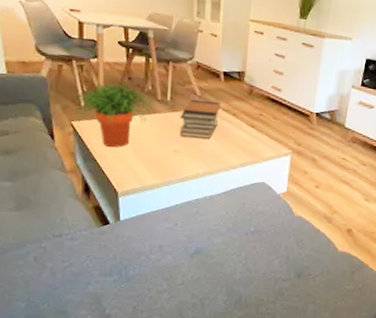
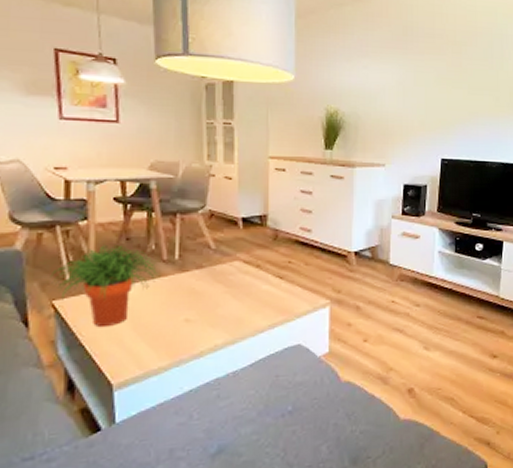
book stack: present [179,100,220,139] -> none [190,253,240,301]

